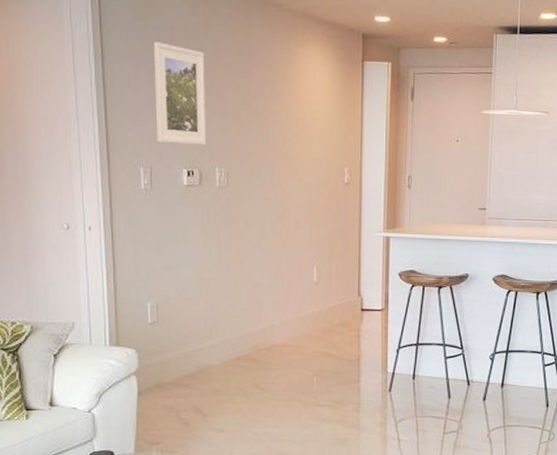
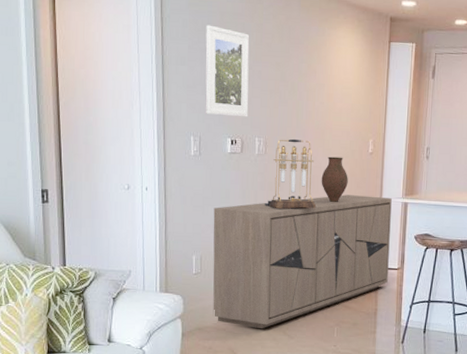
sideboard: none [170,229,372,383] -> present [213,194,392,329]
table lamp: none [229,168,288,247] -> present [265,138,317,209]
vase: none [292,187,323,239] -> present [321,156,348,203]

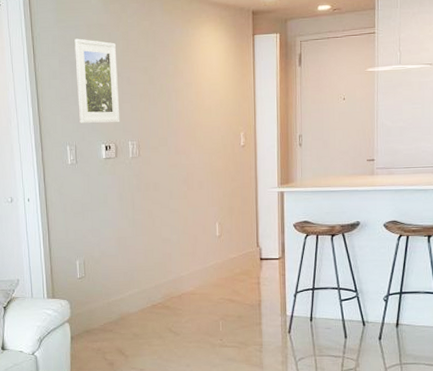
sideboard: present [213,194,392,329] -> none [93,188,270,328]
table lamp: present [265,138,317,209] -> none [142,139,193,208]
vase: present [321,156,348,203] -> none [195,152,222,198]

